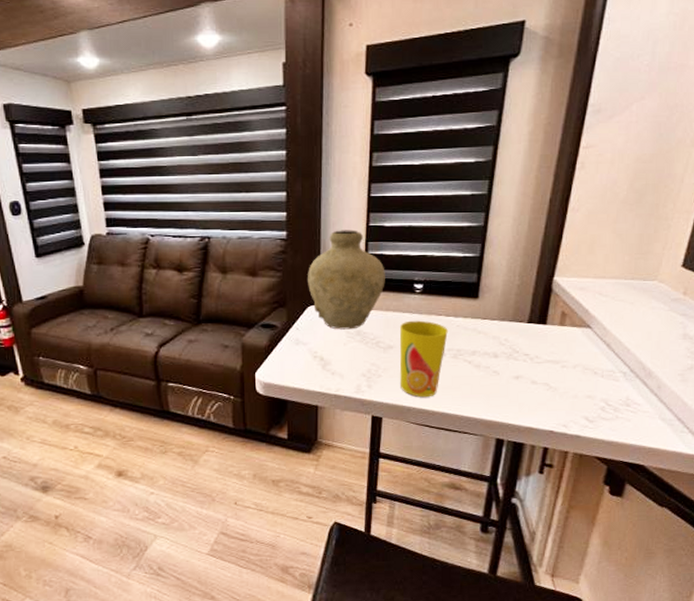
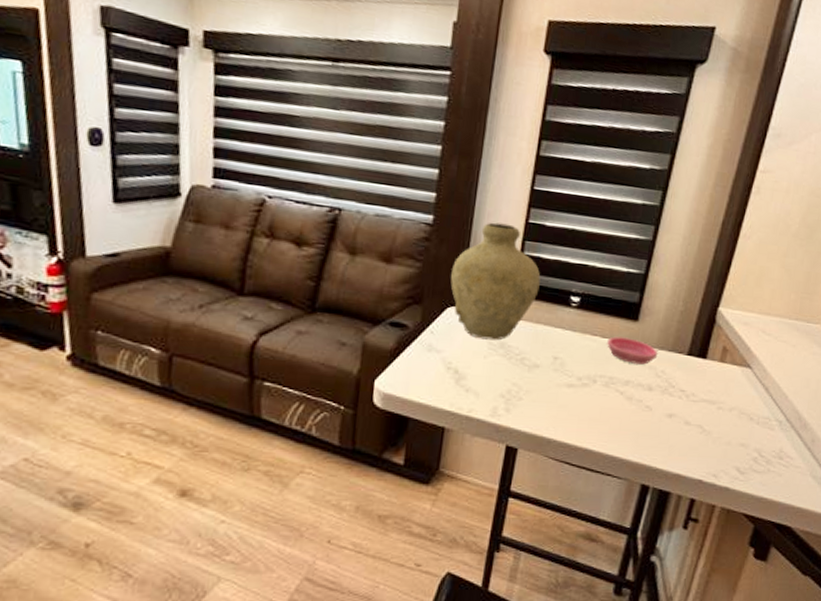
cup: present [400,320,448,398] -> none [542,337,602,430]
saucer: none [452,314,500,336] -> present [607,336,658,365]

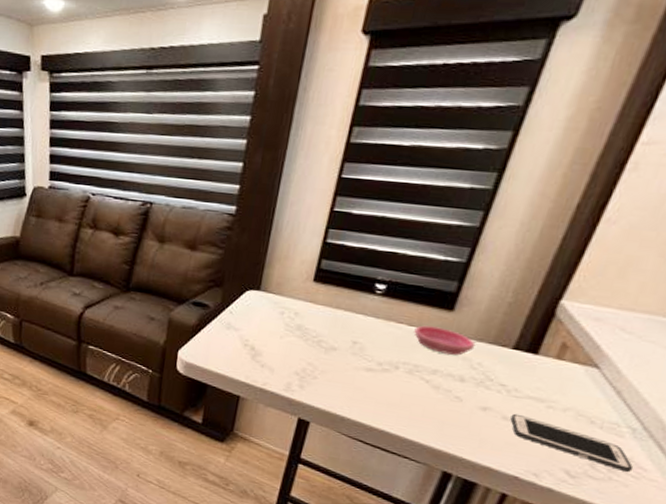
vase: present [450,222,541,340] -> none [250,211,344,323]
cell phone: none [691,417,783,463] -> present [510,413,633,473]

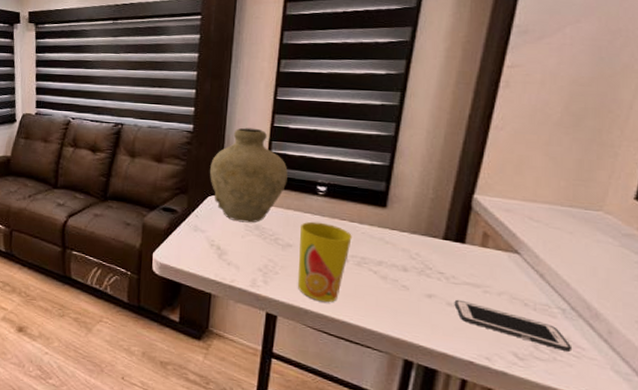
vase: none [250,211,344,323] -> present [210,127,288,223]
cup: none [337,323,408,411] -> present [298,221,352,303]
saucer: present [414,325,476,356] -> none [356,221,411,247]

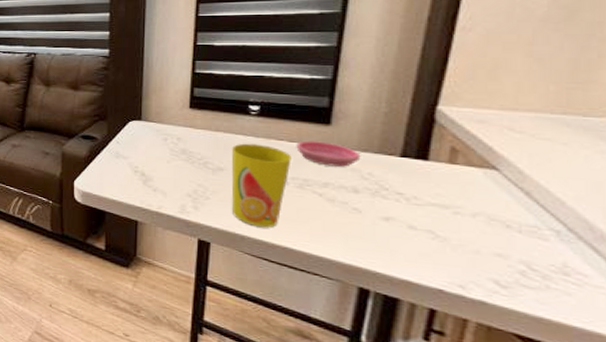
vase: present [210,127,288,223] -> none [130,48,215,147]
saucer: none [356,221,411,247] -> present [296,140,361,167]
cell phone: present [454,299,571,353] -> none [417,222,569,280]

